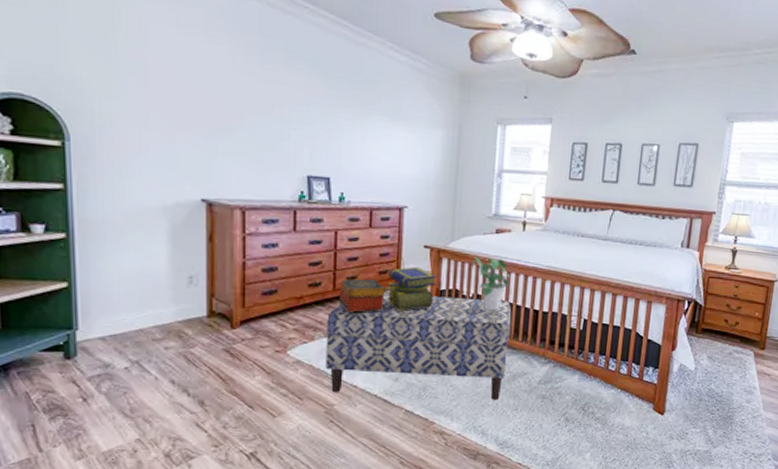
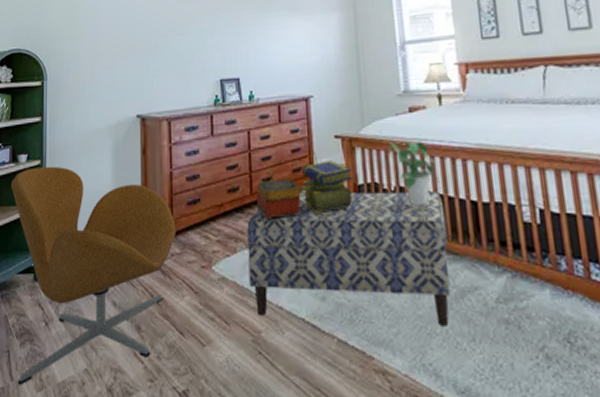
armchair: none [21,241,248,455] -> present [10,166,176,385]

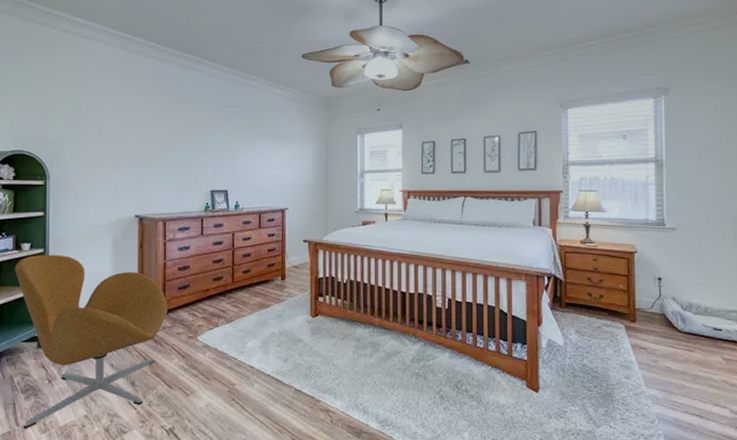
bench: present [247,191,450,326] -> none [228,282,382,378]
decorative box: present [256,178,301,220] -> none [236,271,273,302]
stack of books: present [302,161,352,213] -> none [276,259,314,298]
potted plant: present [388,140,440,206] -> none [344,246,380,295]

